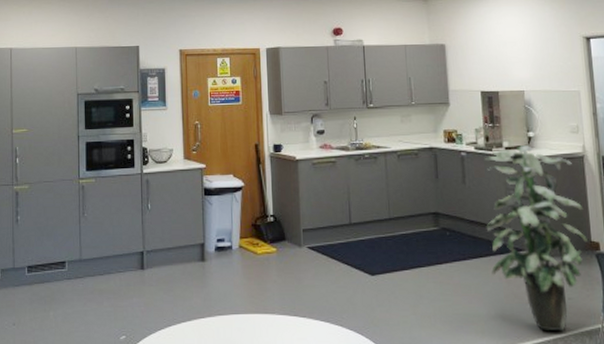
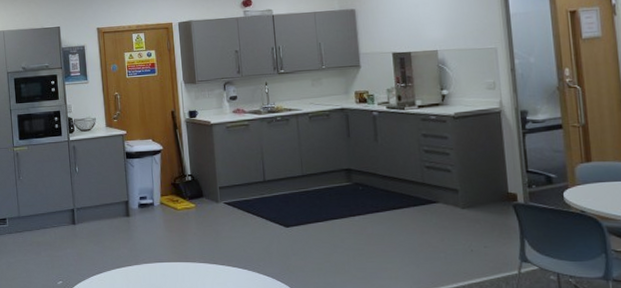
indoor plant: present [484,145,588,332] -> none [396,103,504,278]

